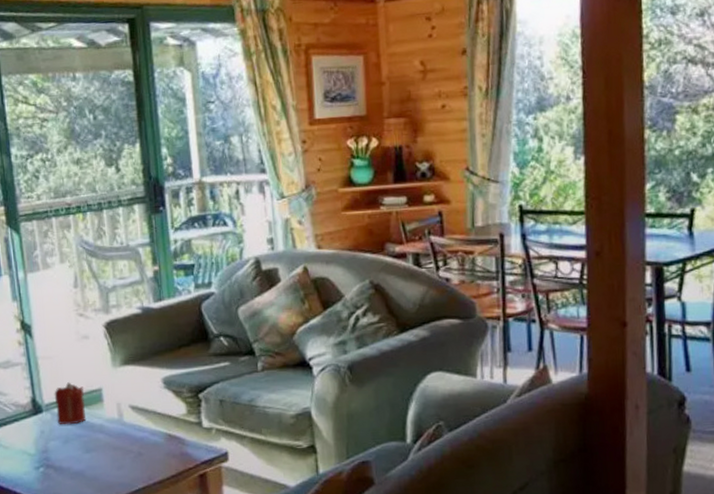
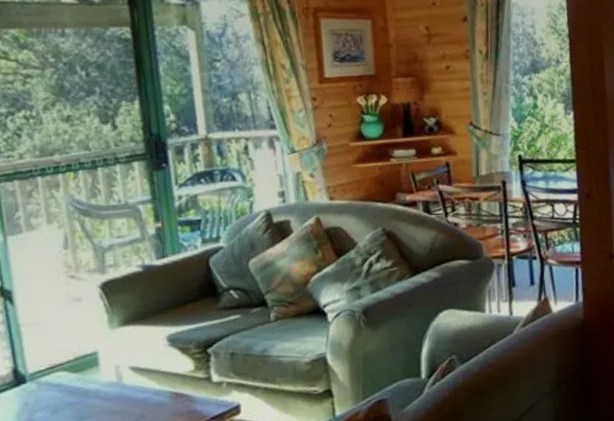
candle: present [54,382,86,425] -> none [40,348,78,394]

